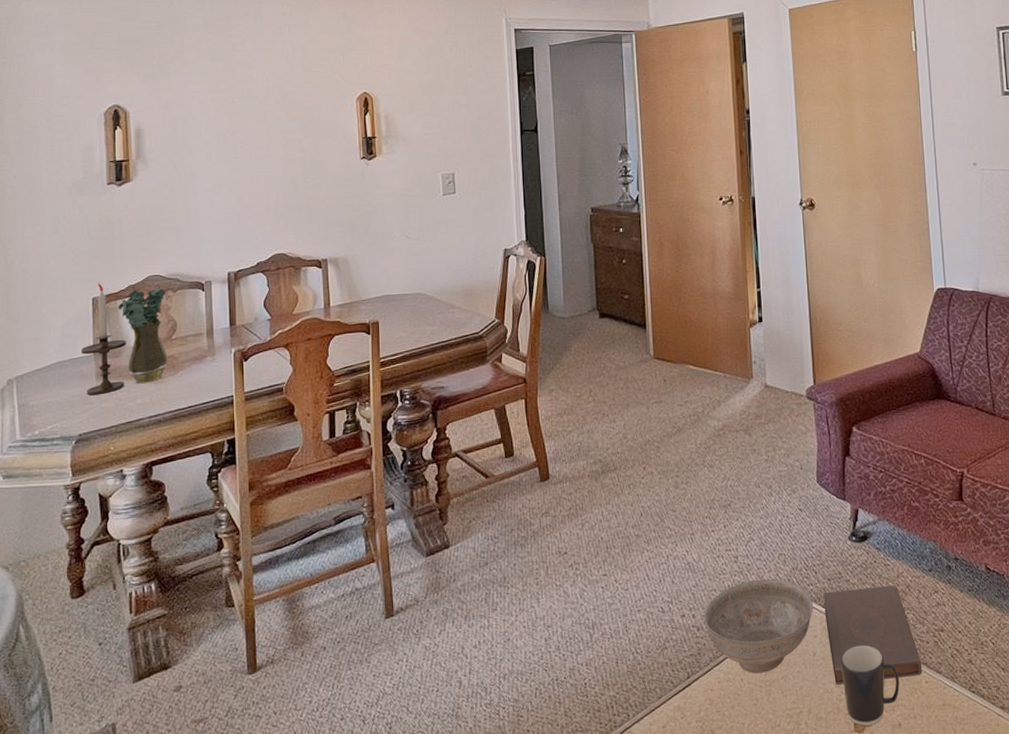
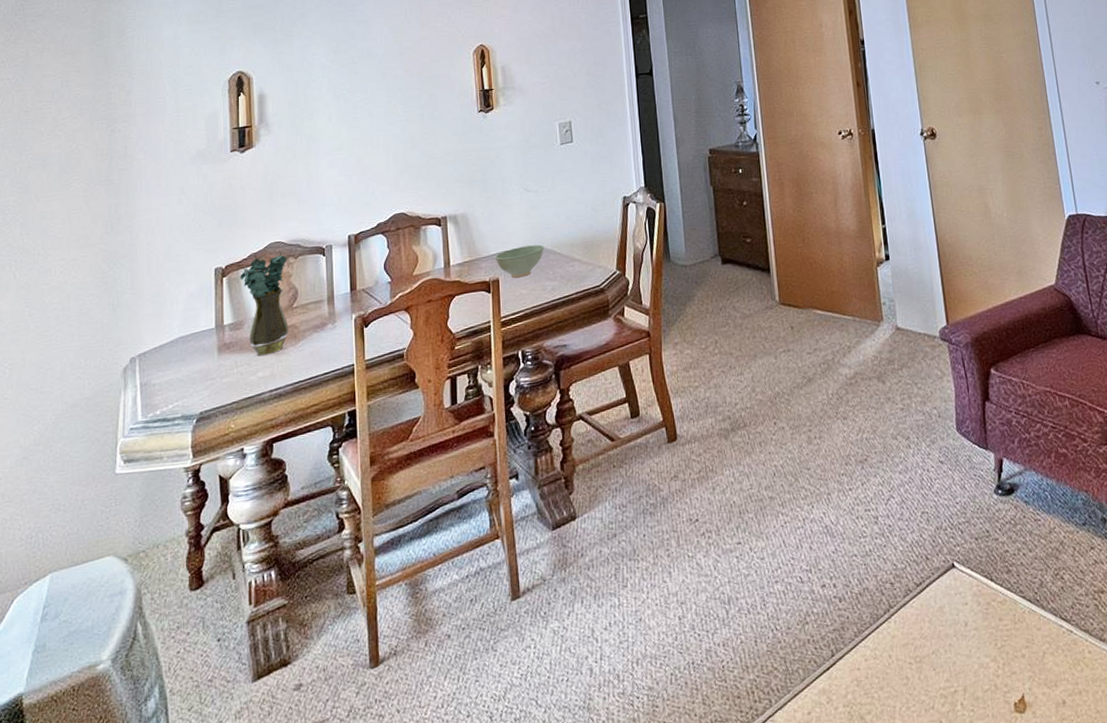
candlestick: present [82,282,126,396] -> none [204,252,248,371]
bowl: none [375,290,425,321] -> present [494,244,545,278]
decorative bowl: present [705,579,813,674] -> none [846,540,962,649]
book: present [823,585,923,684] -> none [971,542,1084,658]
mug: present [840,644,900,726] -> none [994,610,1061,706]

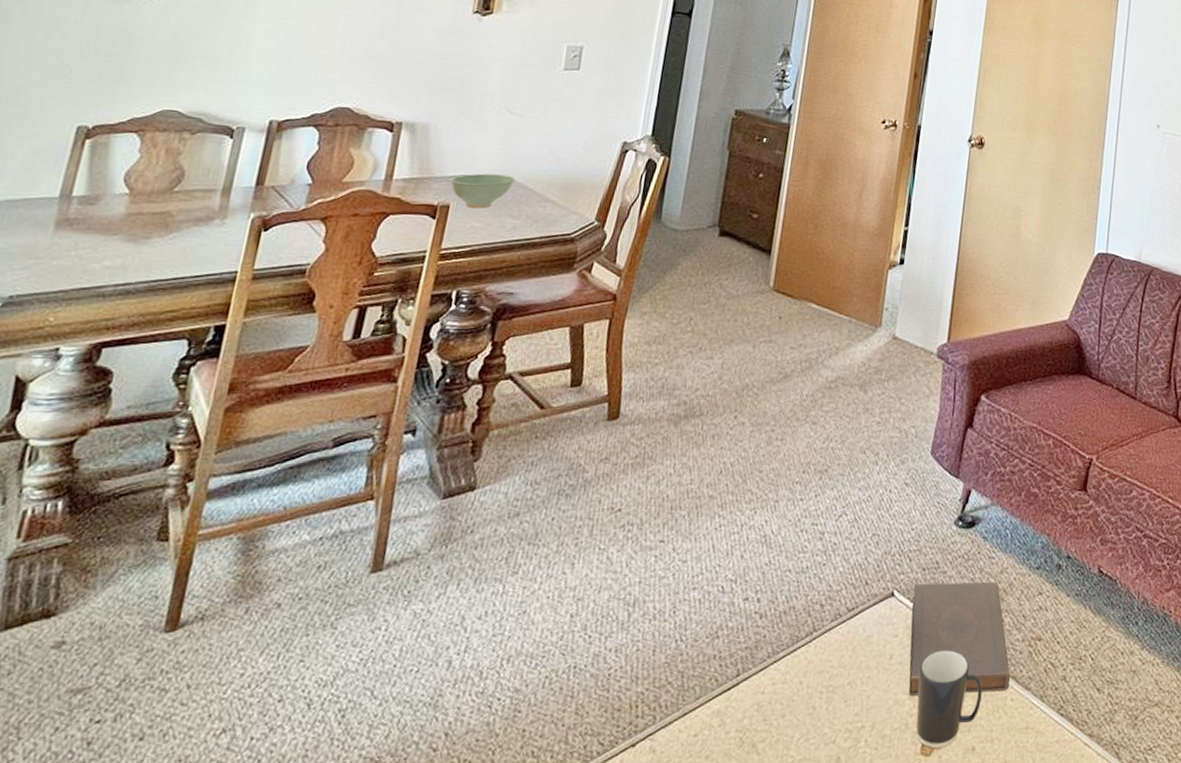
vase: present [240,252,289,356] -> none [101,120,181,241]
book: none [971,542,1084,658] -> present [908,582,1011,696]
mug: none [994,610,1061,706] -> present [915,649,983,748]

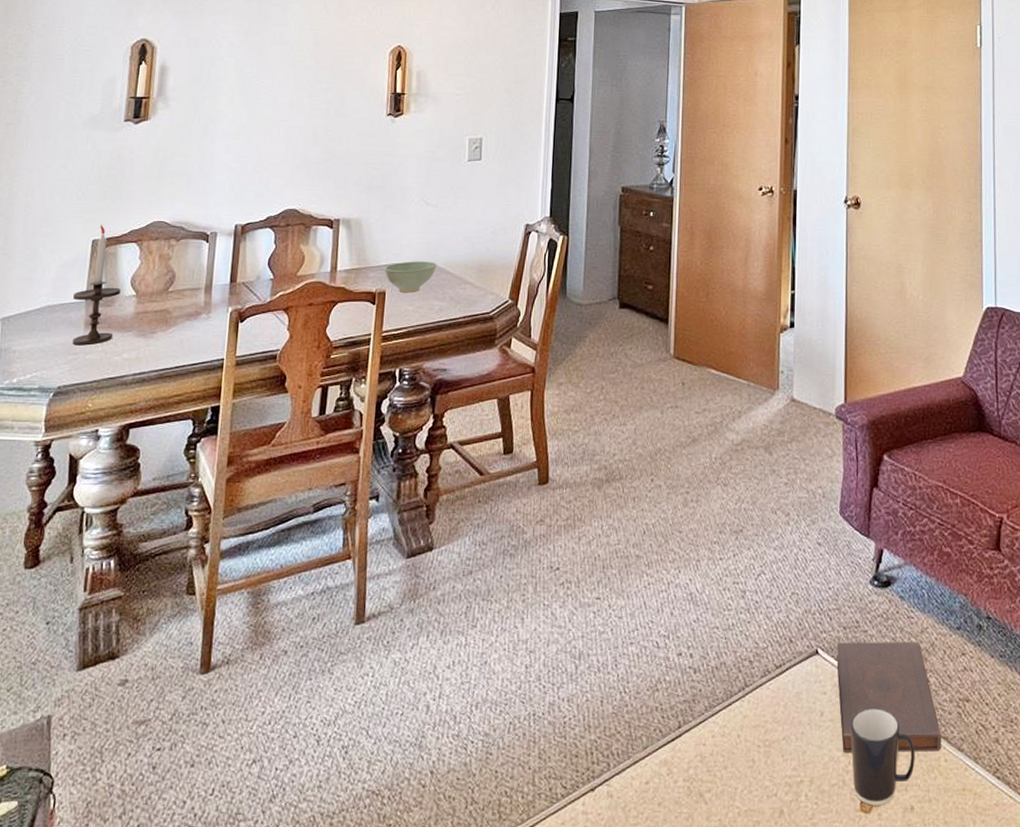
candlestick: none [35,108,110,249] -> present [72,224,121,346]

